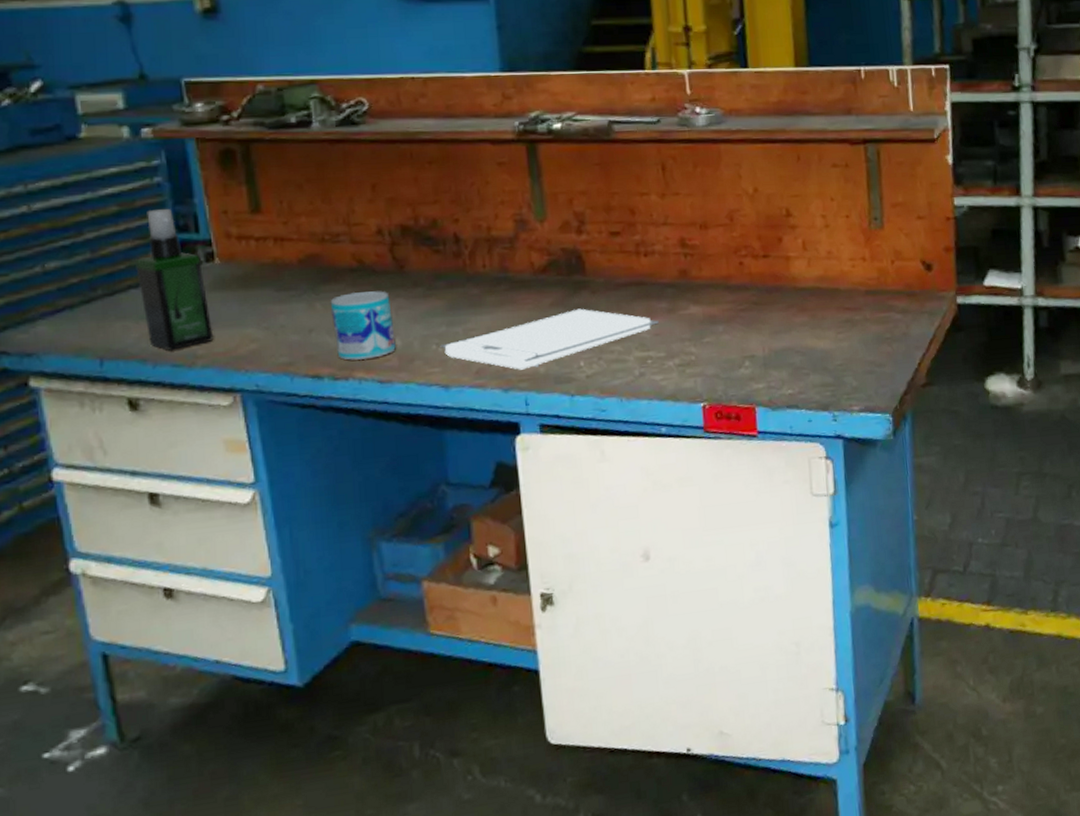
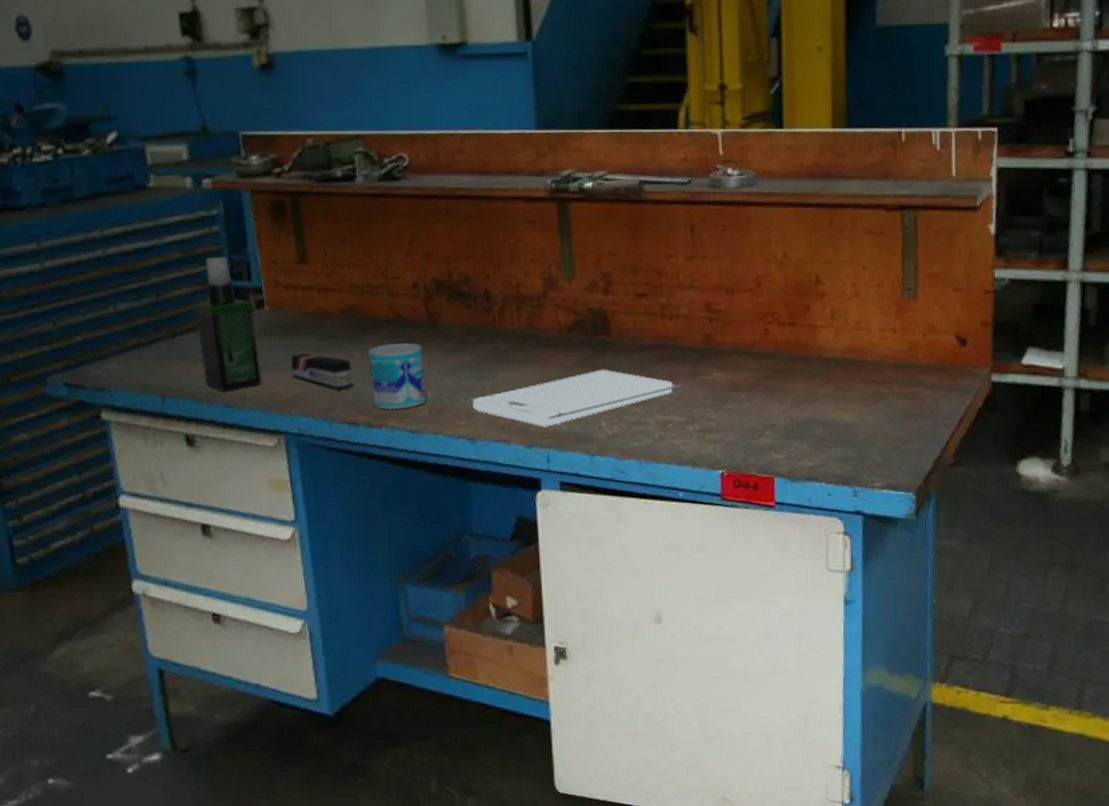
stapler: none [246,306,316,343] -> present [291,353,354,390]

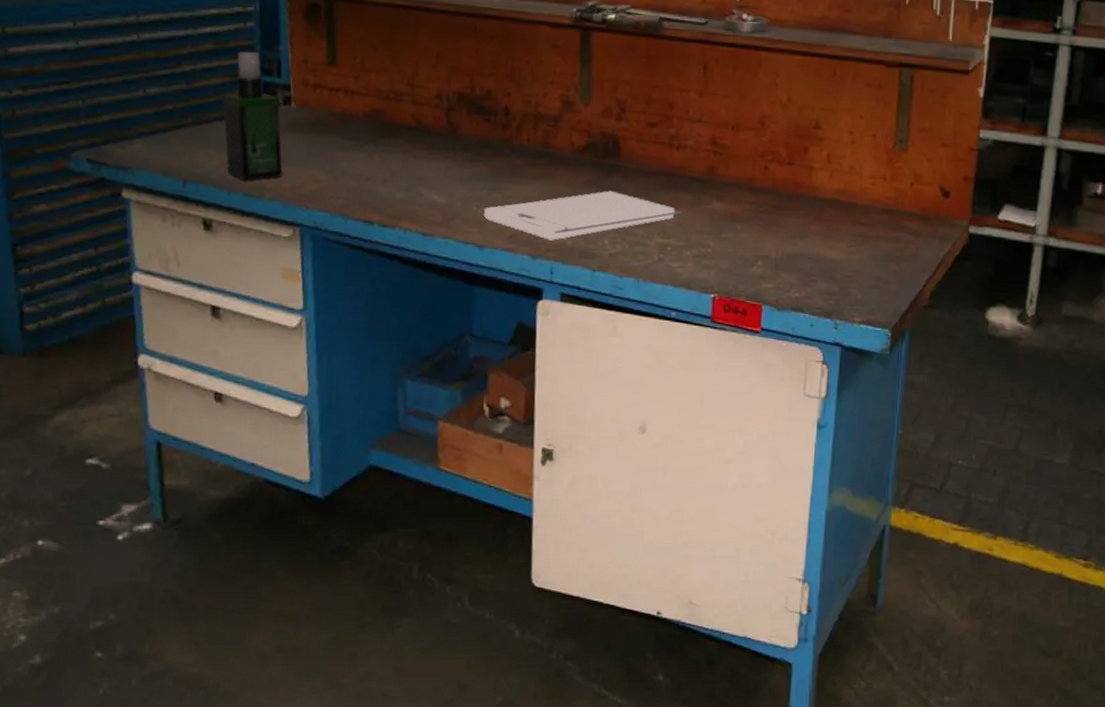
stapler: present [291,353,354,390] -> none [312,151,372,188]
can: present [367,343,427,409] -> none [387,149,441,212]

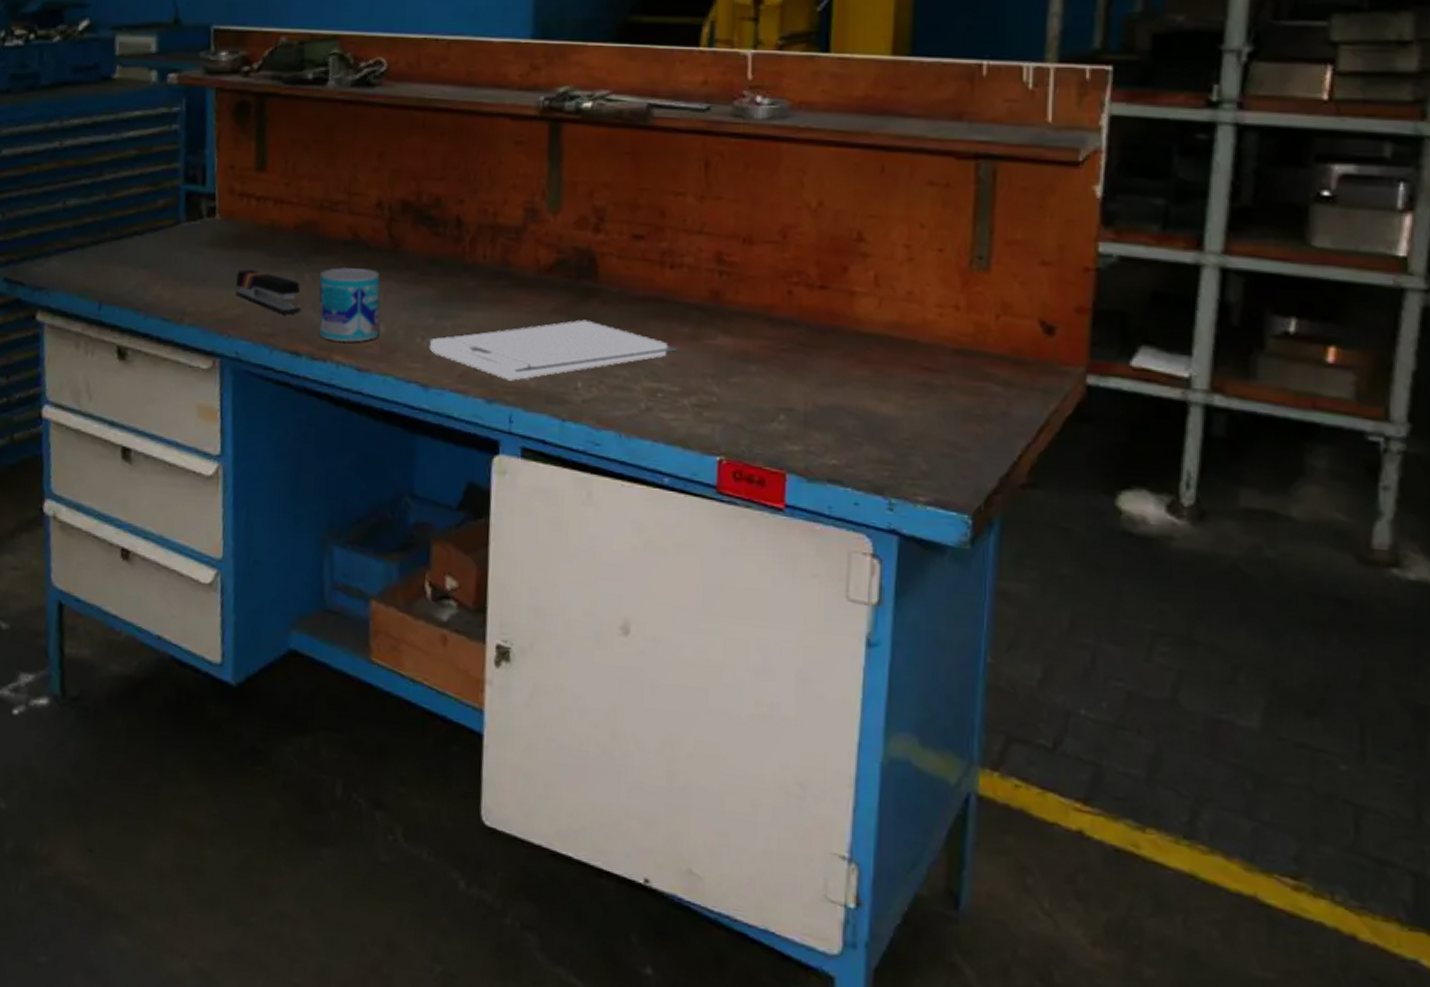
spray bottle: present [223,51,283,181] -> none [143,156,204,304]
stapler: none [312,151,372,188] -> present [235,269,301,314]
can: none [387,149,441,212] -> present [318,267,380,342]

